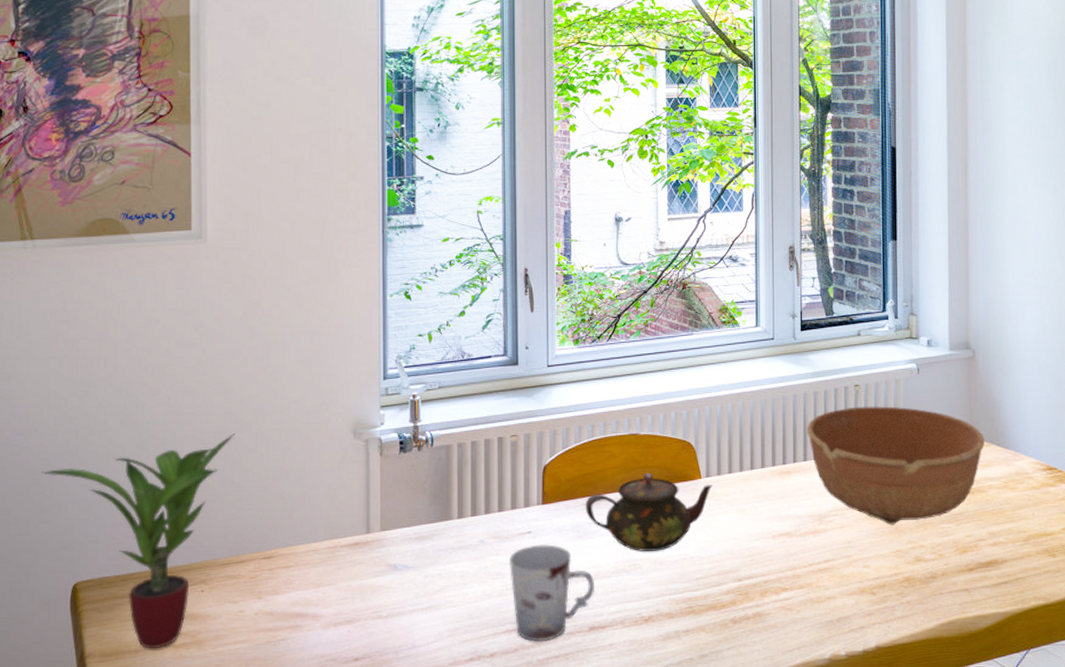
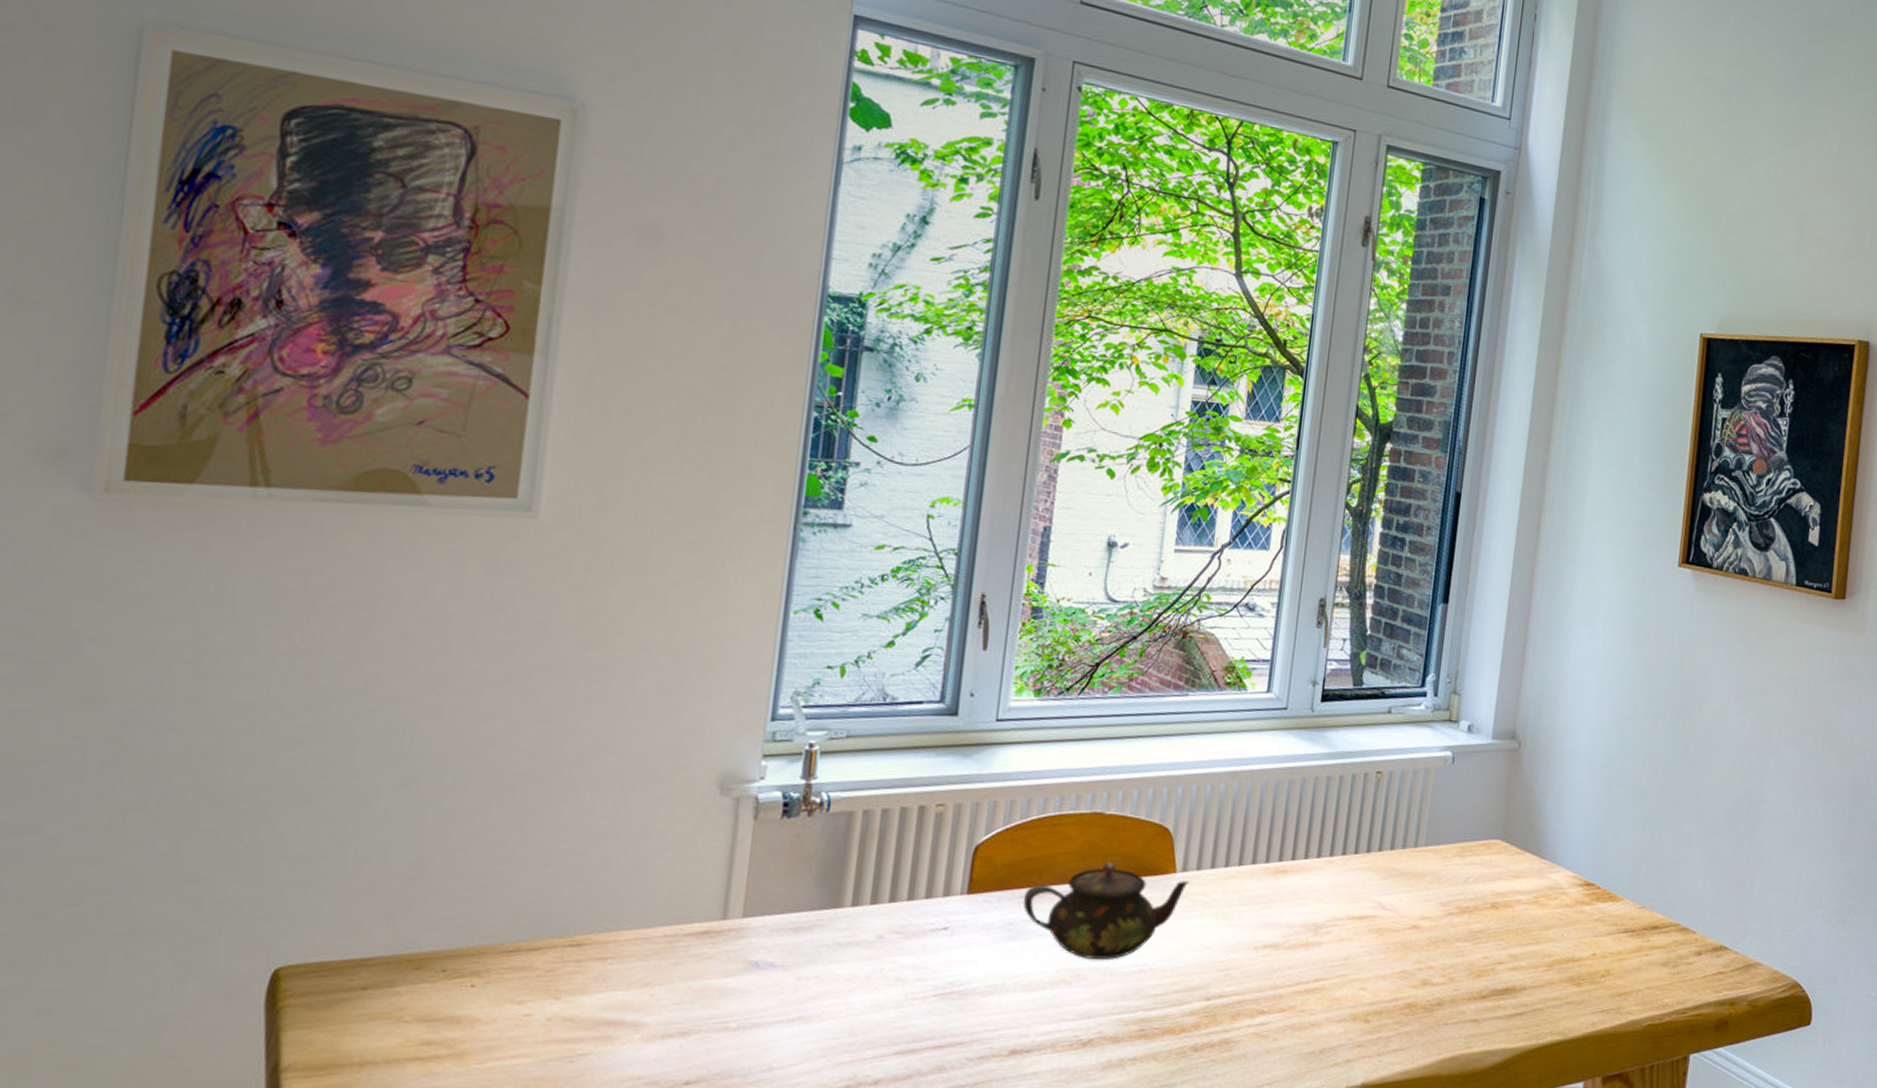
potted plant: present [41,433,235,649] -> none [241,777,549,1062]
cup: present [510,544,595,642] -> none [912,944,1024,1067]
bowl: present [806,406,985,525] -> none [1312,797,1519,941]

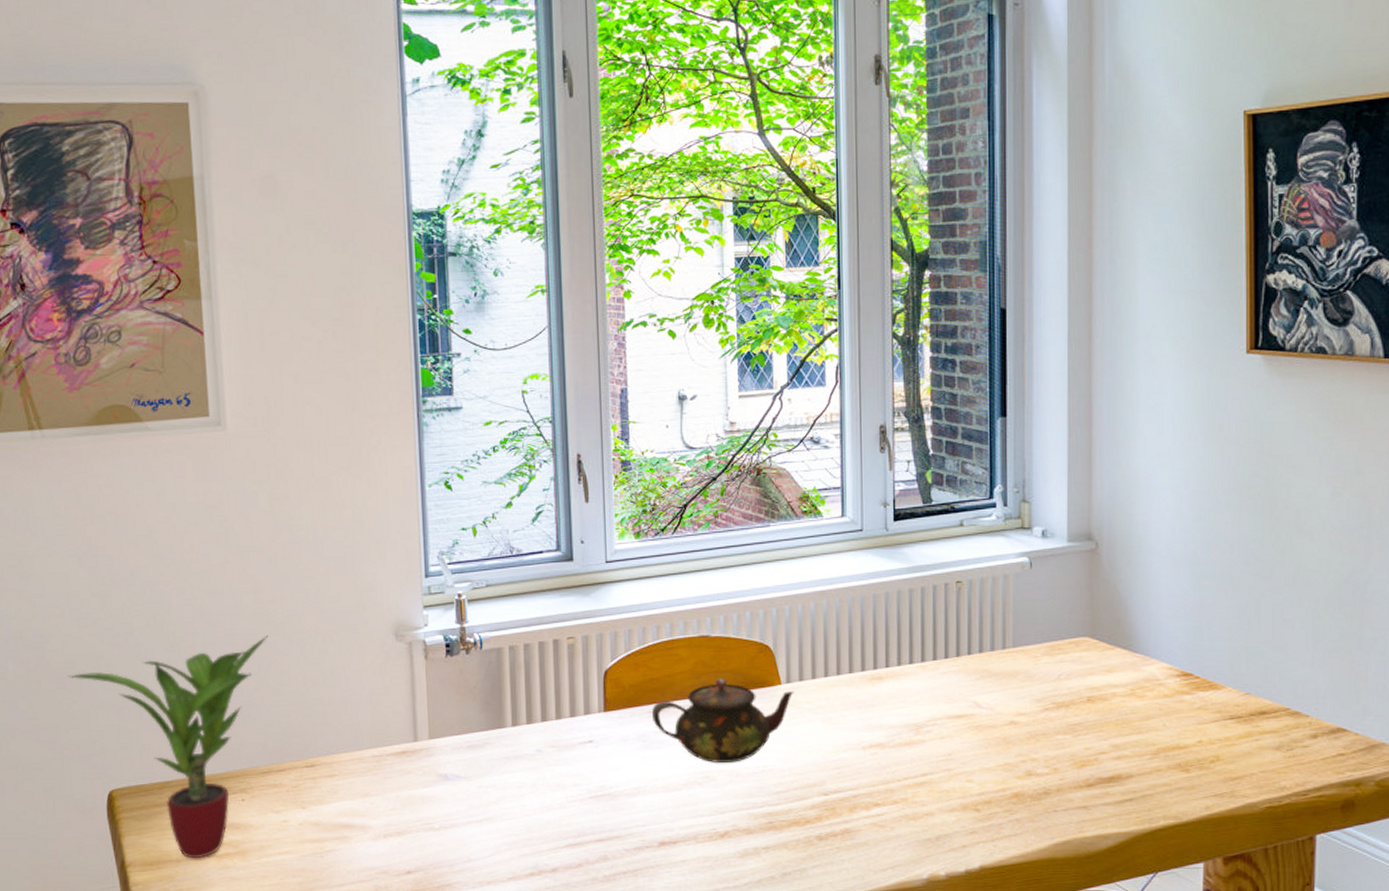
potted plant: none [241,777,549,1062] -> present [67,635,269,859]

